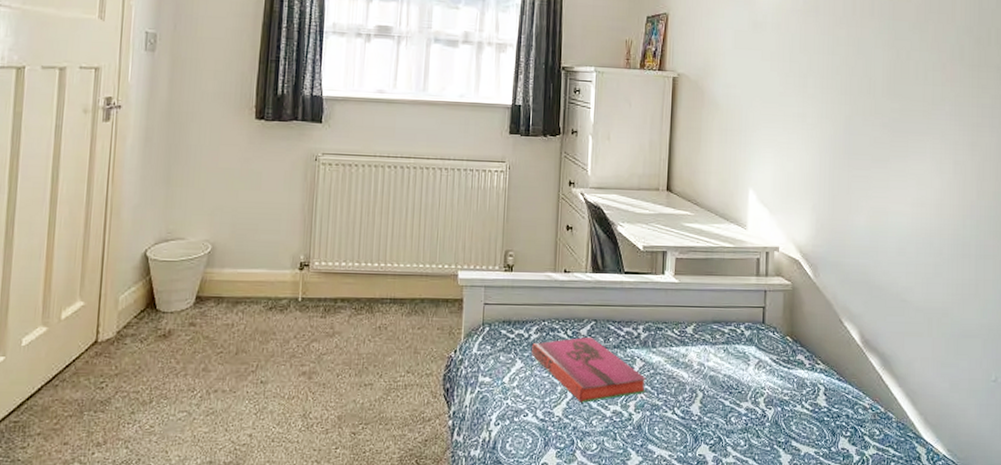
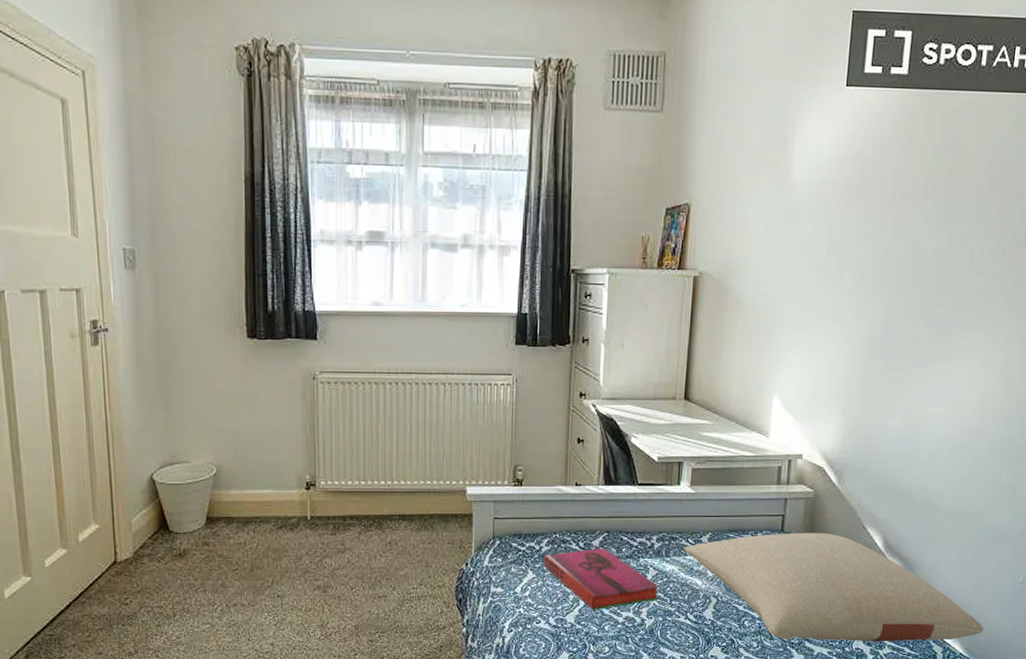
pillow: none [670,325,964,442] -> present [684,532,984,642]

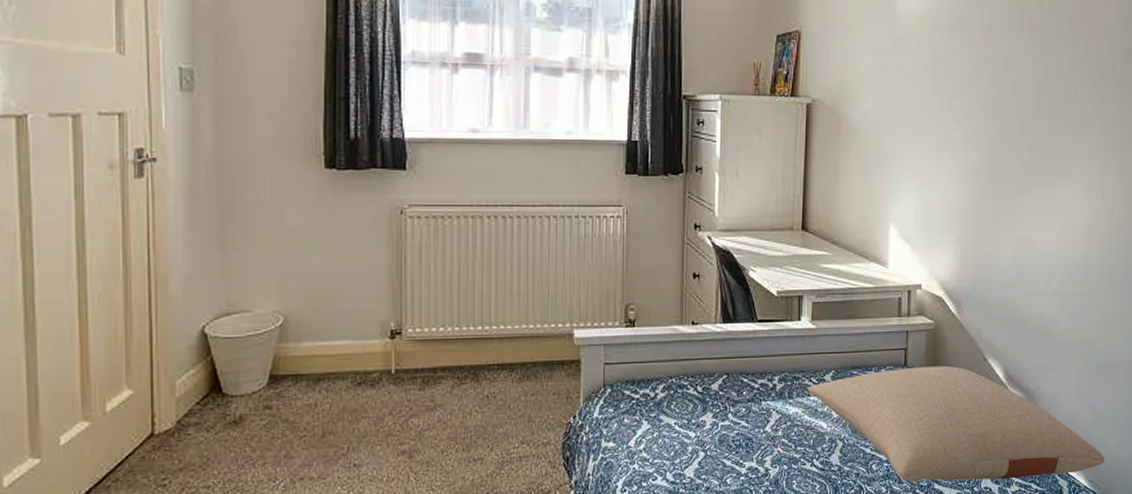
hardback book: present [543,547,660,610] -> none [659,391,784,462]

